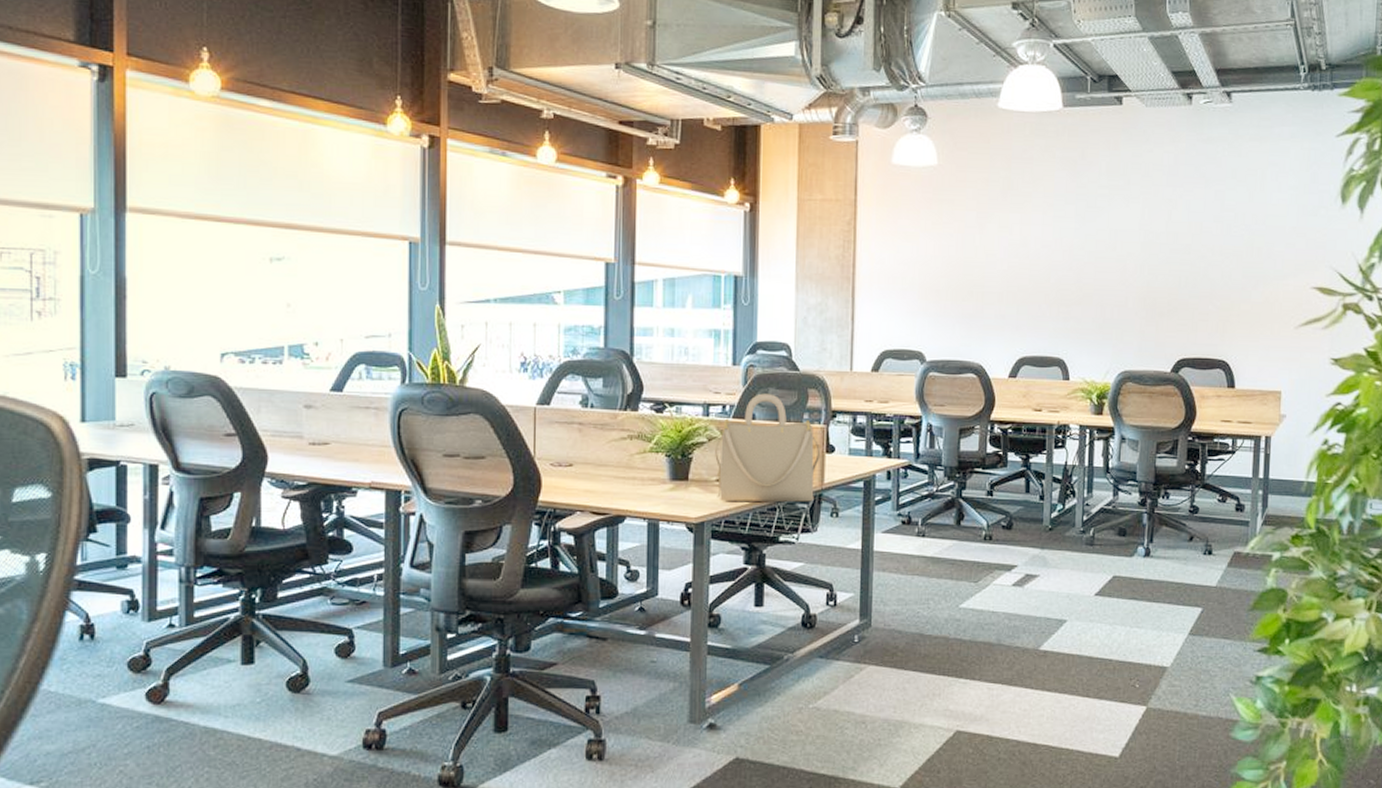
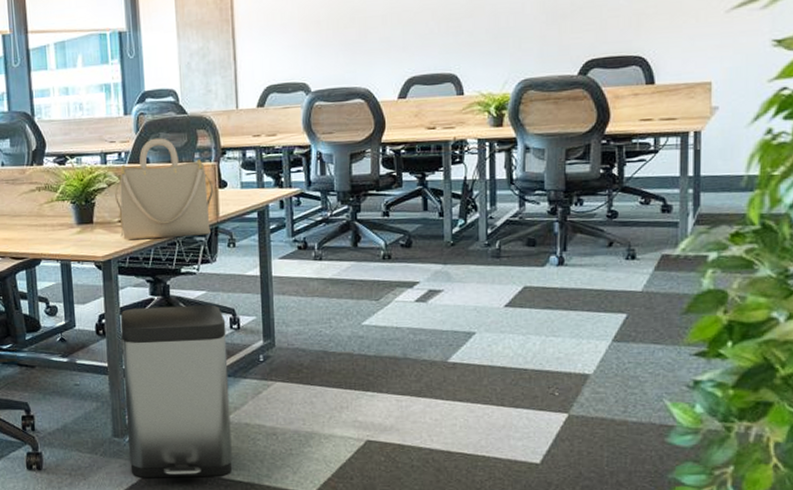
pedal bin: none [705,577,822,771] -> present [120,304,232,479]

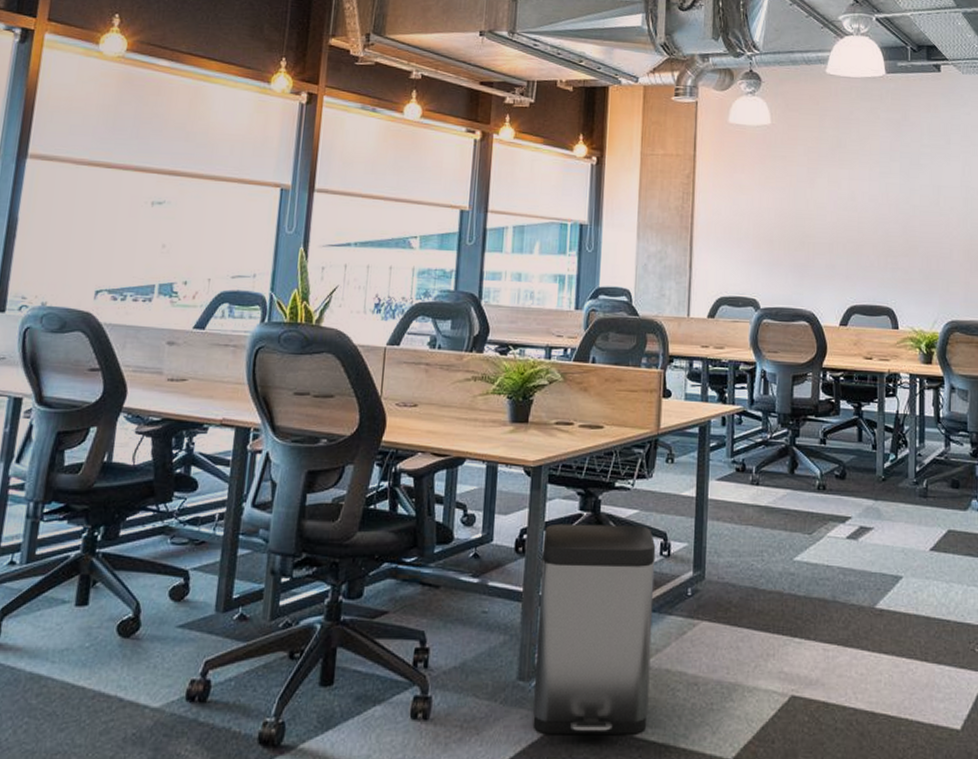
handbag: present [115,138,214,239] -> none [555,337,658,447]

